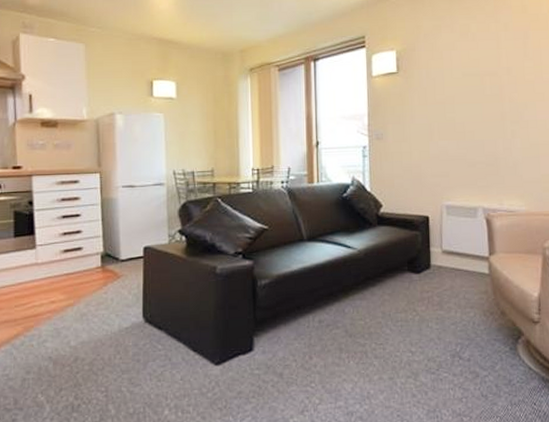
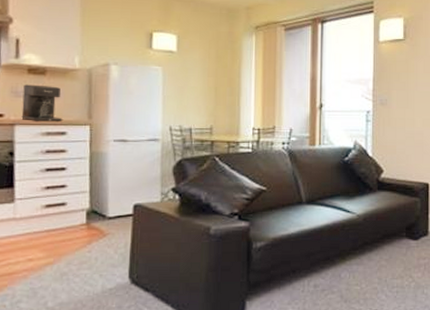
coffee maker: none [38,137,75,173] -> present [21,84,63,123]

